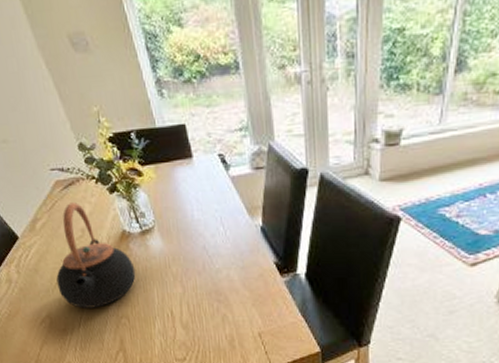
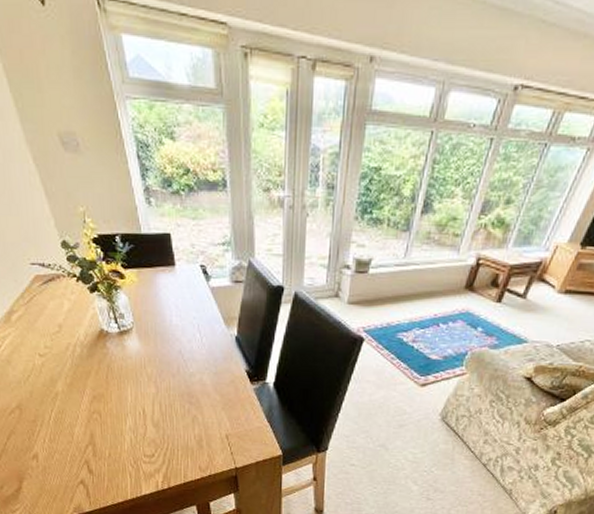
teapot: present [56,202,136,308] -> none [29,298,111,402]

